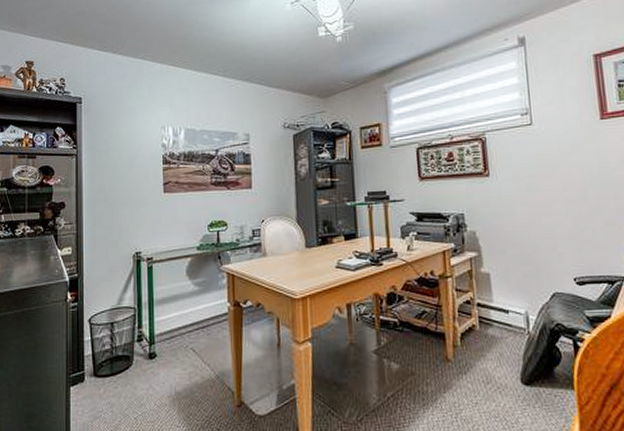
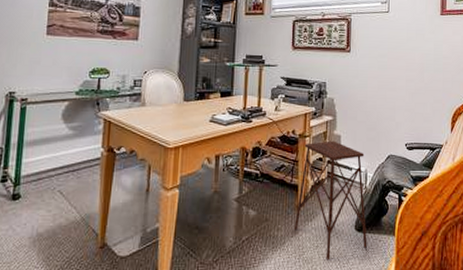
side table: none [446,280,540,420] -> present [295,140,367,261]

